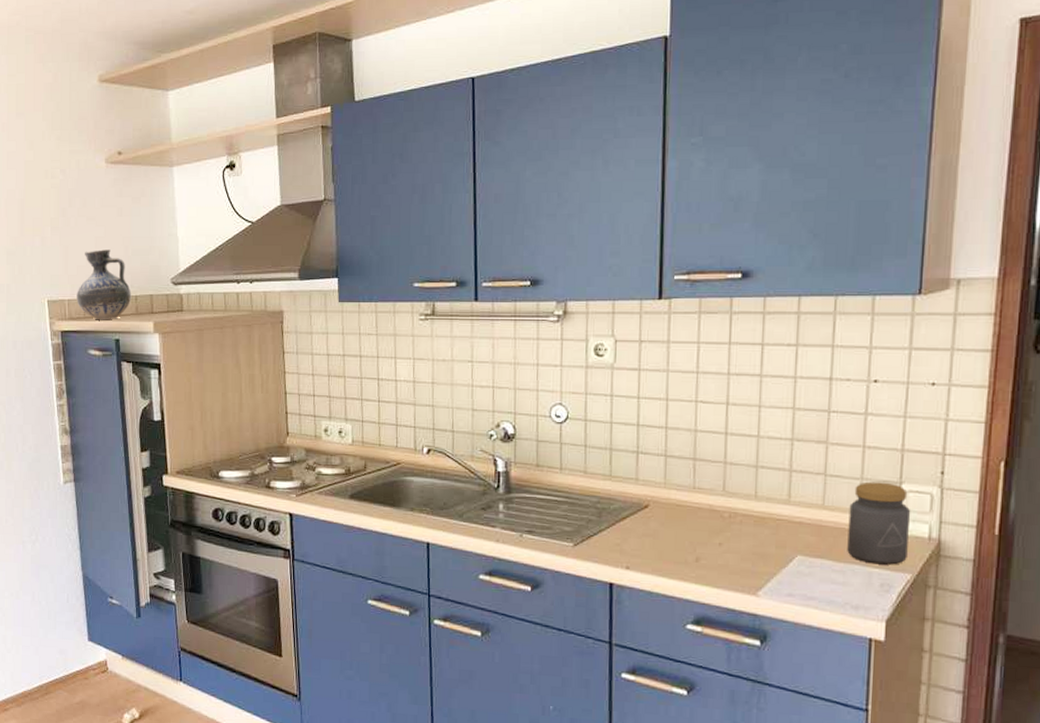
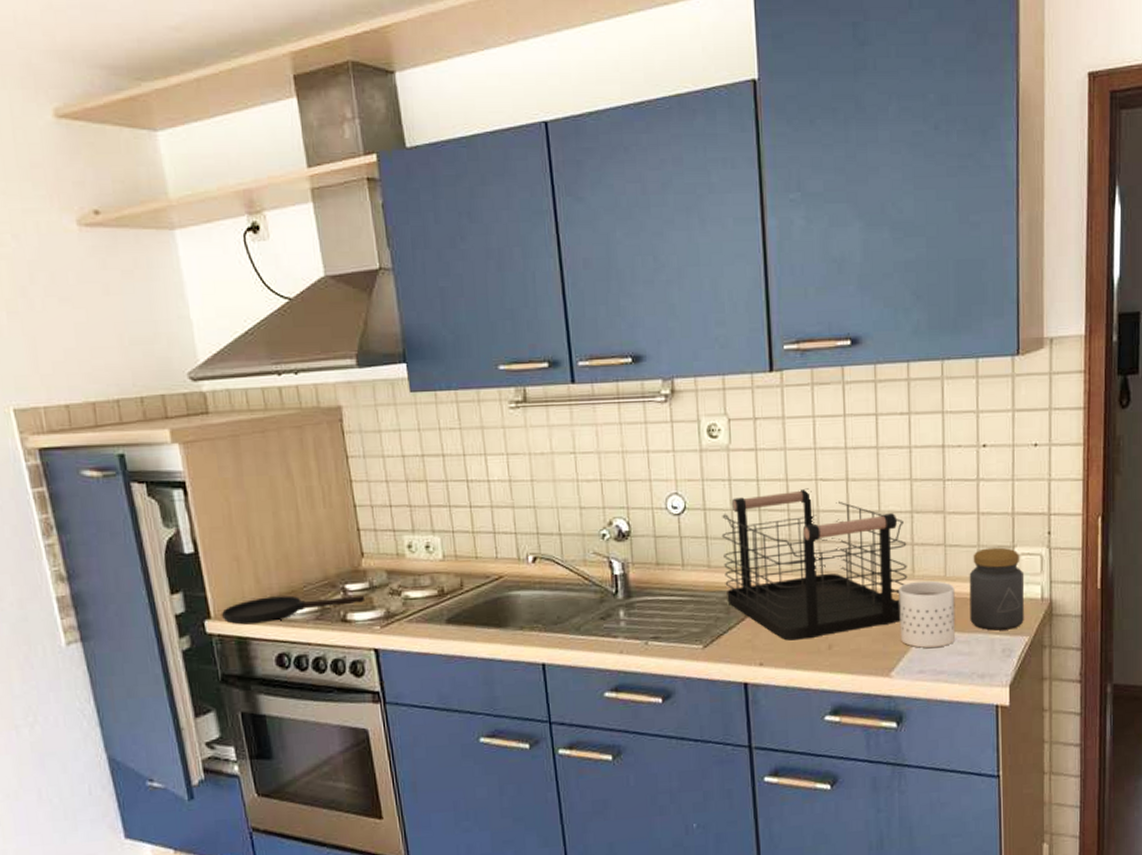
ceramic jug: present [77,250,132,320] -> none [55,339,136,432]
frying pan: none [176,461,287,483] -> present [222,595,366,625]
dish rack: none [599,408,785,550] -> present [721,488,908,641]
mug: none [770,506,833,573] -> present [898,580,956,648]

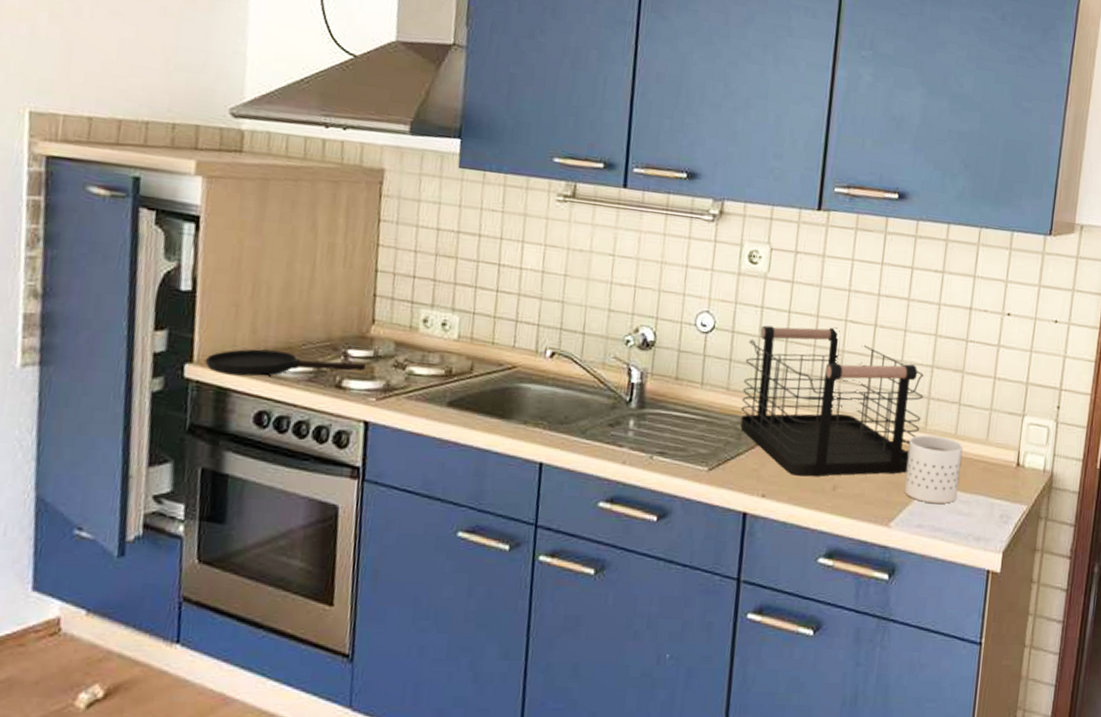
jar: present [969,547,1025,631] -> none [973,412,1031,496]

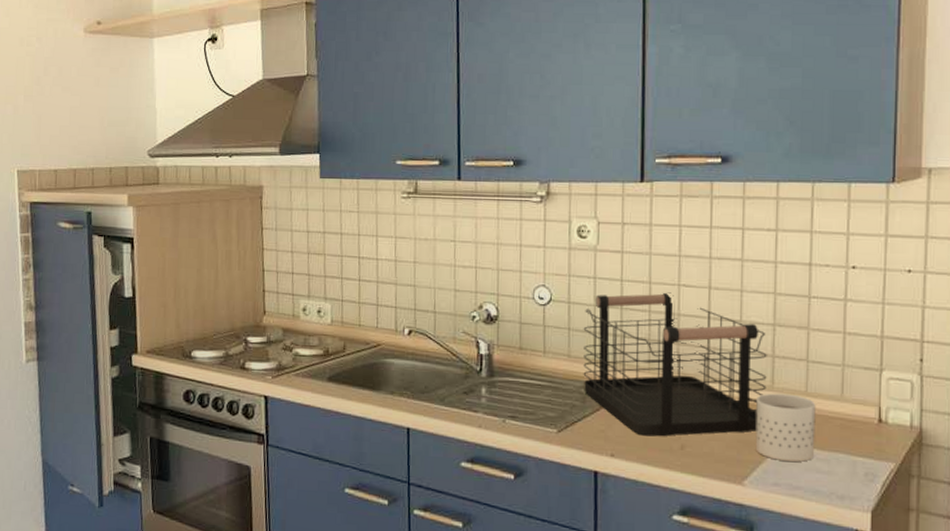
frying pan: present [206,349,367,377] -> none [146,340,263,363]

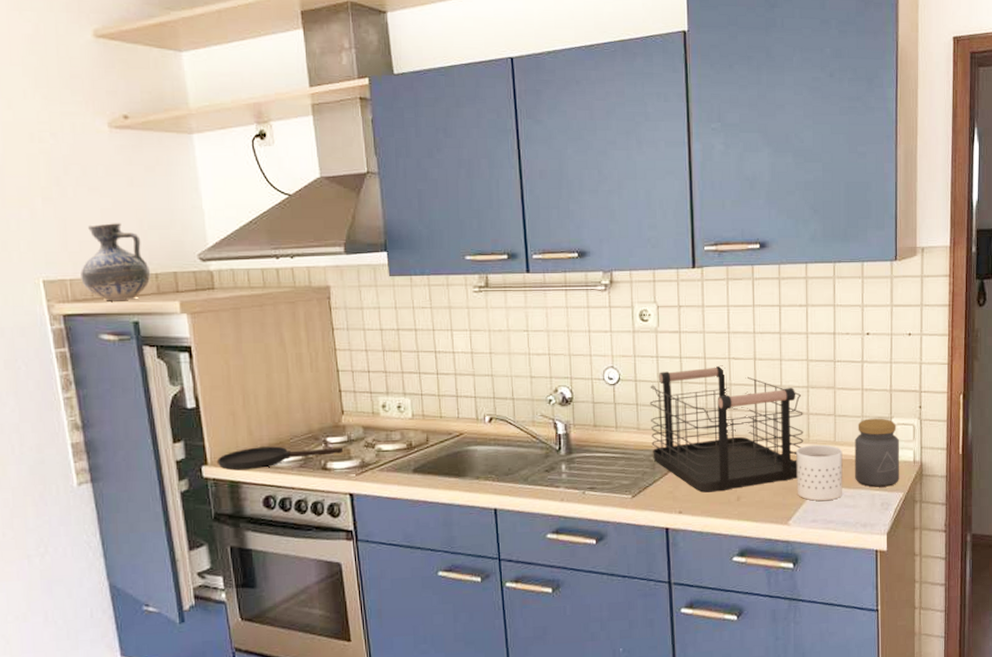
ceramic jug: none [48,119,106,192] -> present [80,223,151,301]
frying pan: none [146,340,263,363] -> present [218,446,344,471]
jar: none [831,368,893,454] -> present [854,418,900,487]

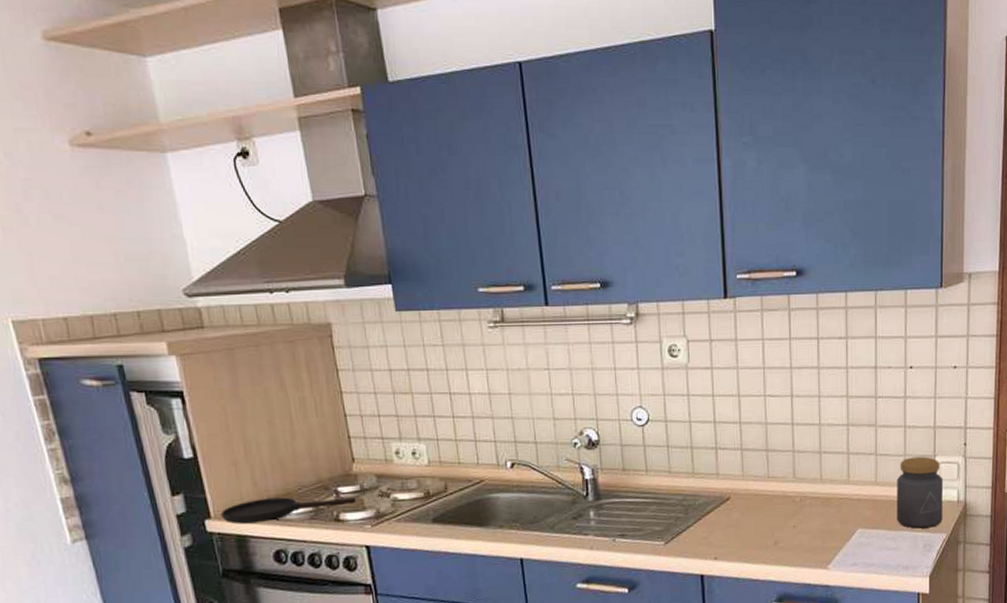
ceramic jug: present [80,223,151,301] -> none [53,255,133,343]
dish rack: present [649,365,804,493] -> none [681,403,844,538]
mug: present [796,444,843,501] -> none [836,485,884,544]

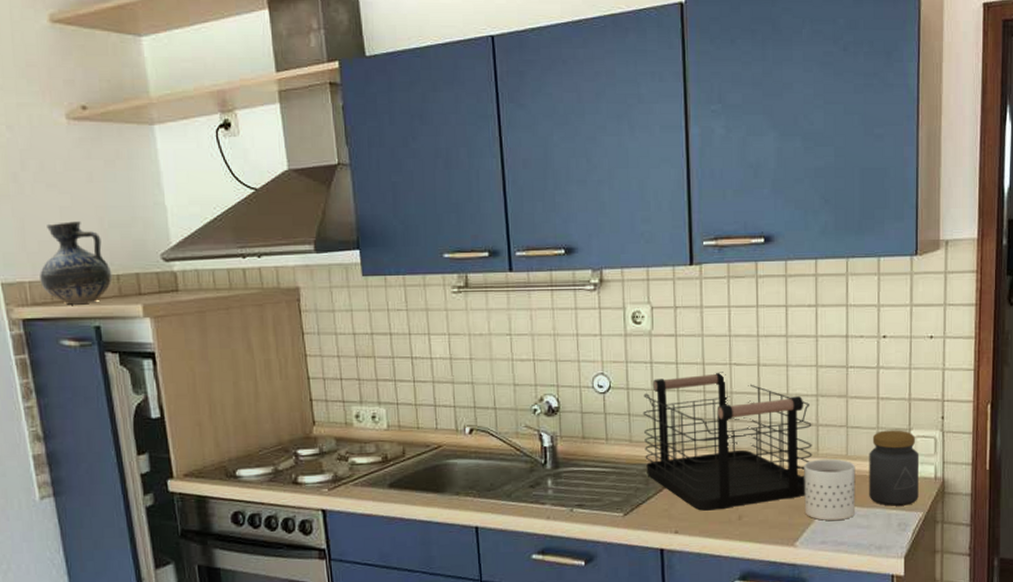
ceramic jug: none [53,255,133,343] -> present [40,221,113,305]
frying pan: present [221,497,357,524] -> none [184,459,315,485]
dish rack: none [681,403,844,538] -> present [643,372,812,511]
mug: none [836,485,884,544] -> present [804,458,856,520]

